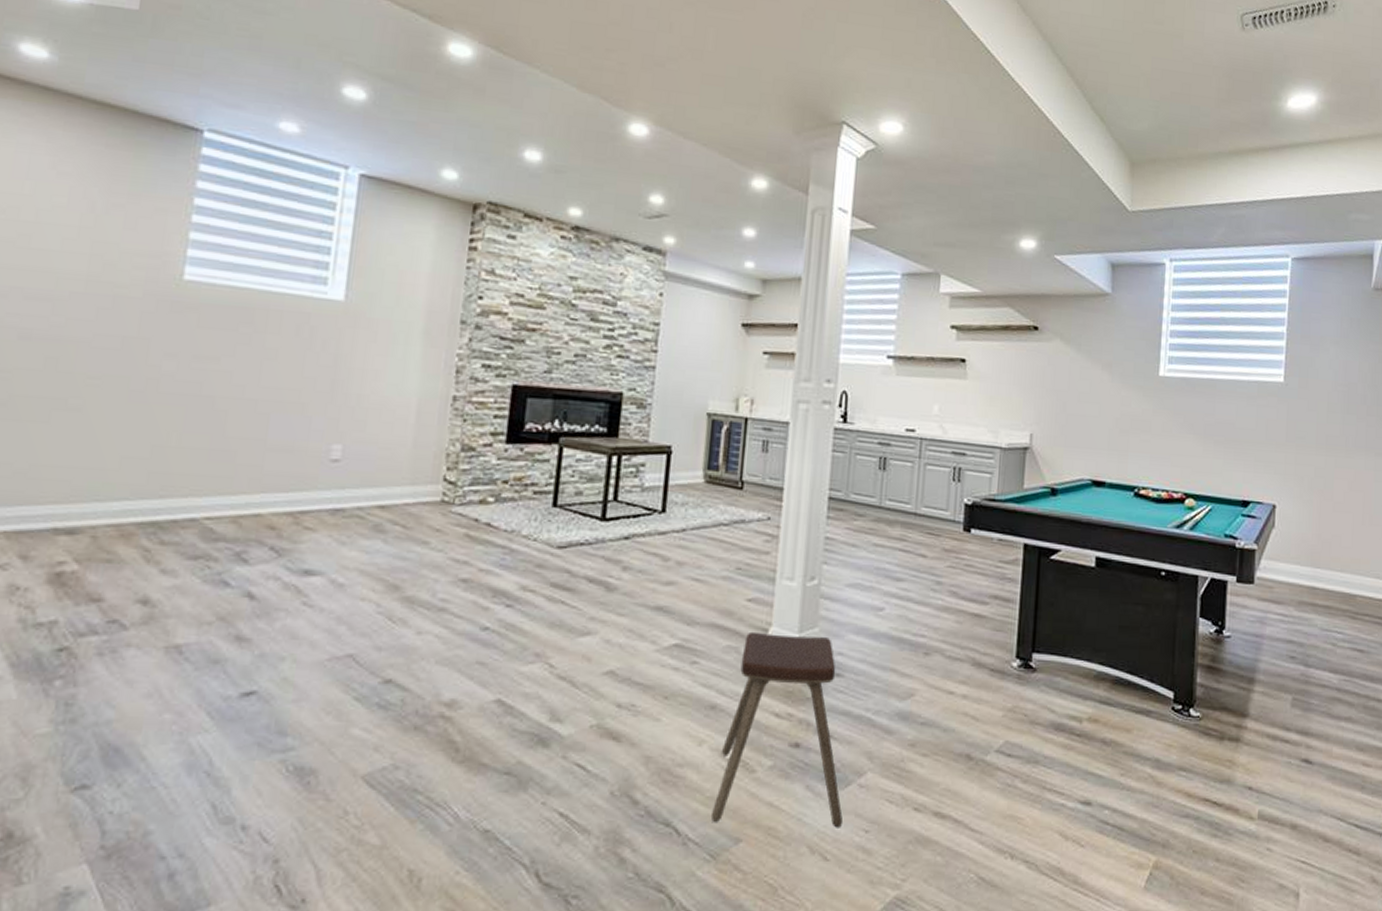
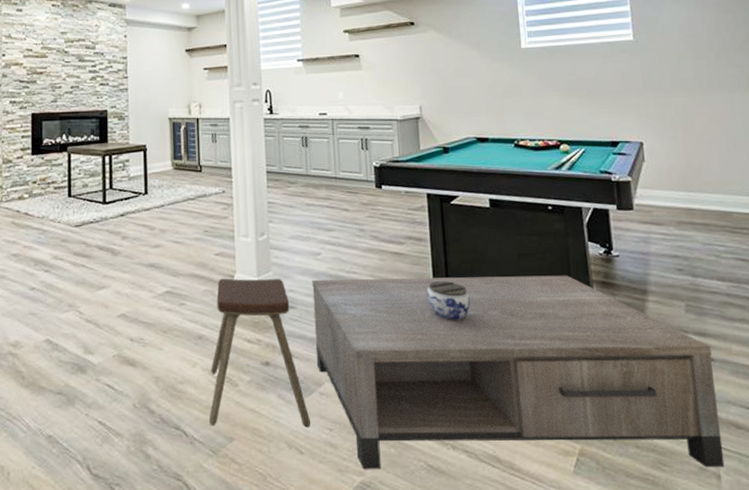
coffee table: none [860,641,1311,885] -> present [312,275,725,470]
jar: none [1006,652,1057,702] -> present [426,280,470,320]

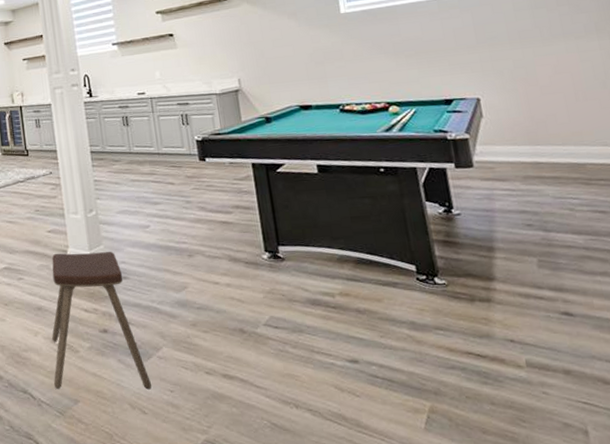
coffee table: present [312,275,725,470] -> none [142,236,593,429]
jar: present [426,280,470,320] -> none [258,246,304,285]

